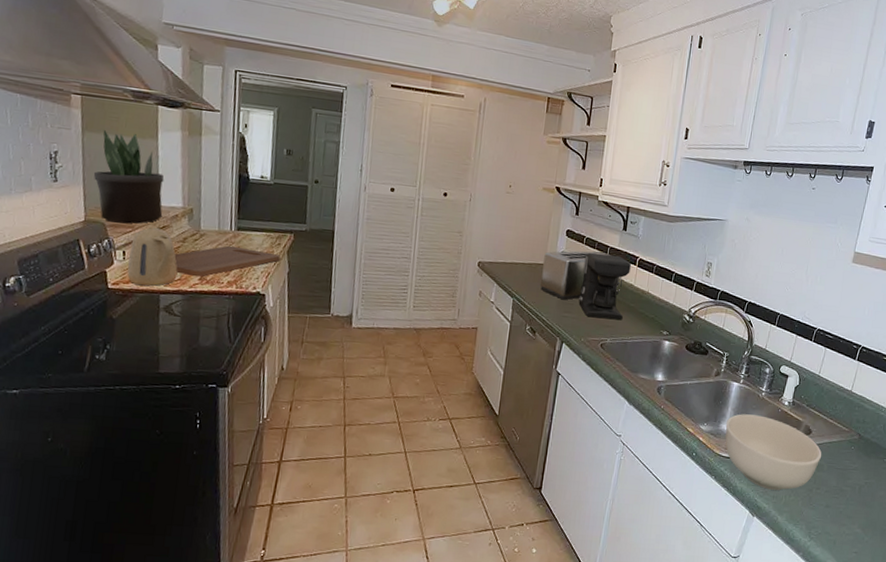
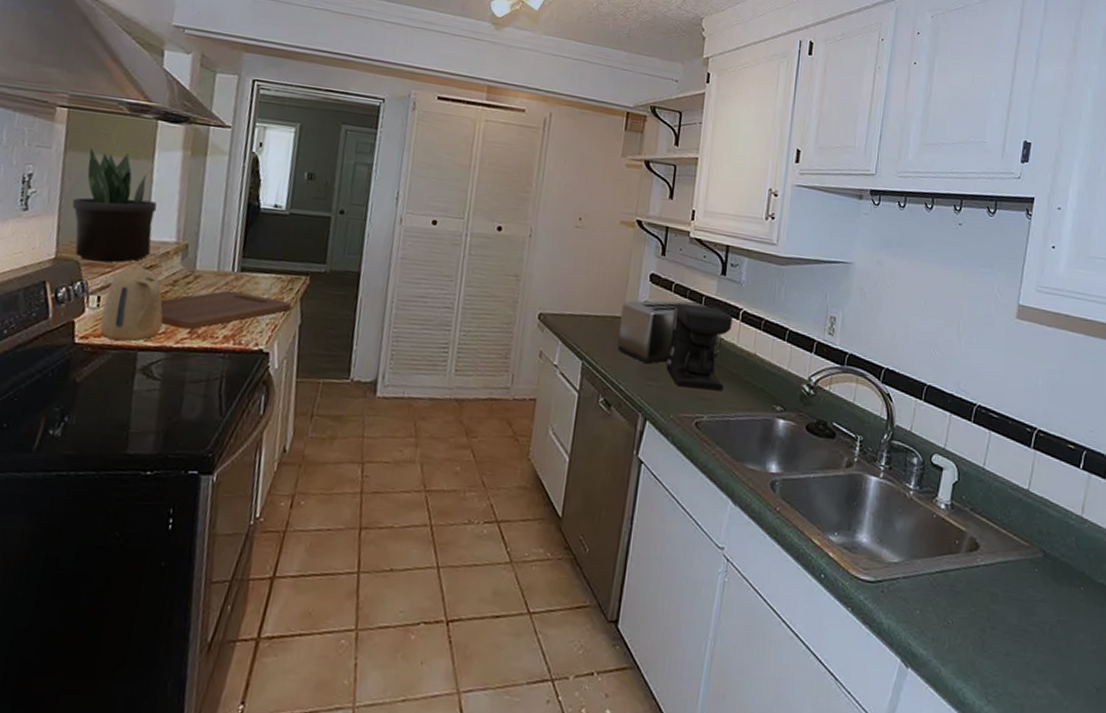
bowl: present [725,414,822,490] -> none [863,520,996,630]

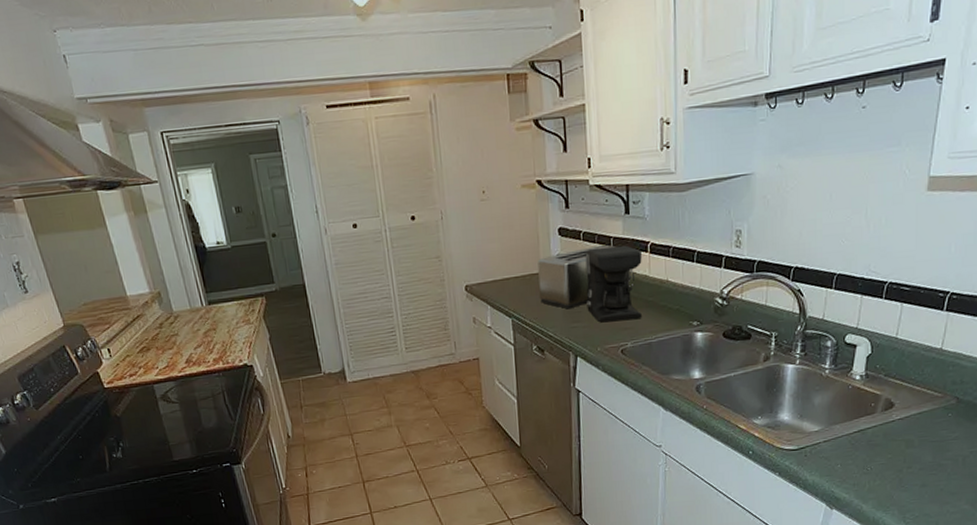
planter: present [72,149,157,262] -> none [53,226,134,322]
kettle: present [99,267,164,341] -> none [112,319,165,380]
cutting board: present [160,290,292,330] -> none [156,321,258,361]

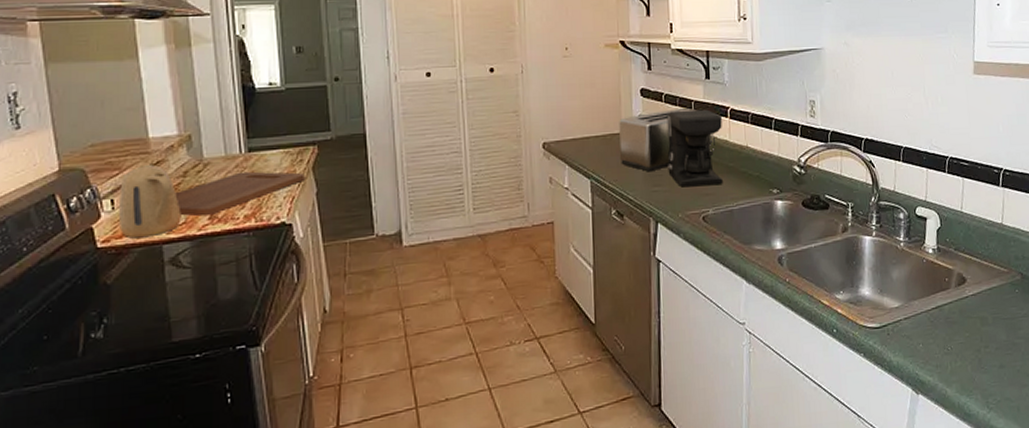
kettle: none [112,319,165,380] -> present [119,165,182,239]
cutting board: none [156,321,258,361] -> present [175,171,305,217]

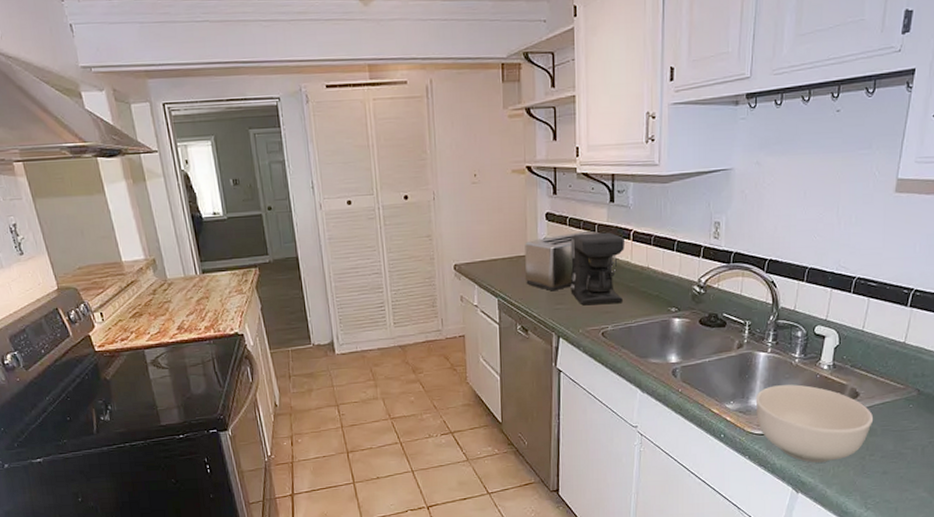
kettle: present [119,165,182,239] -> none [106,284,156,344]
cutting board: present [175,171,305,217] -> none [148,290,250,327]
bowl: none [865,270,984,359] -> present [755,384,874,463]

